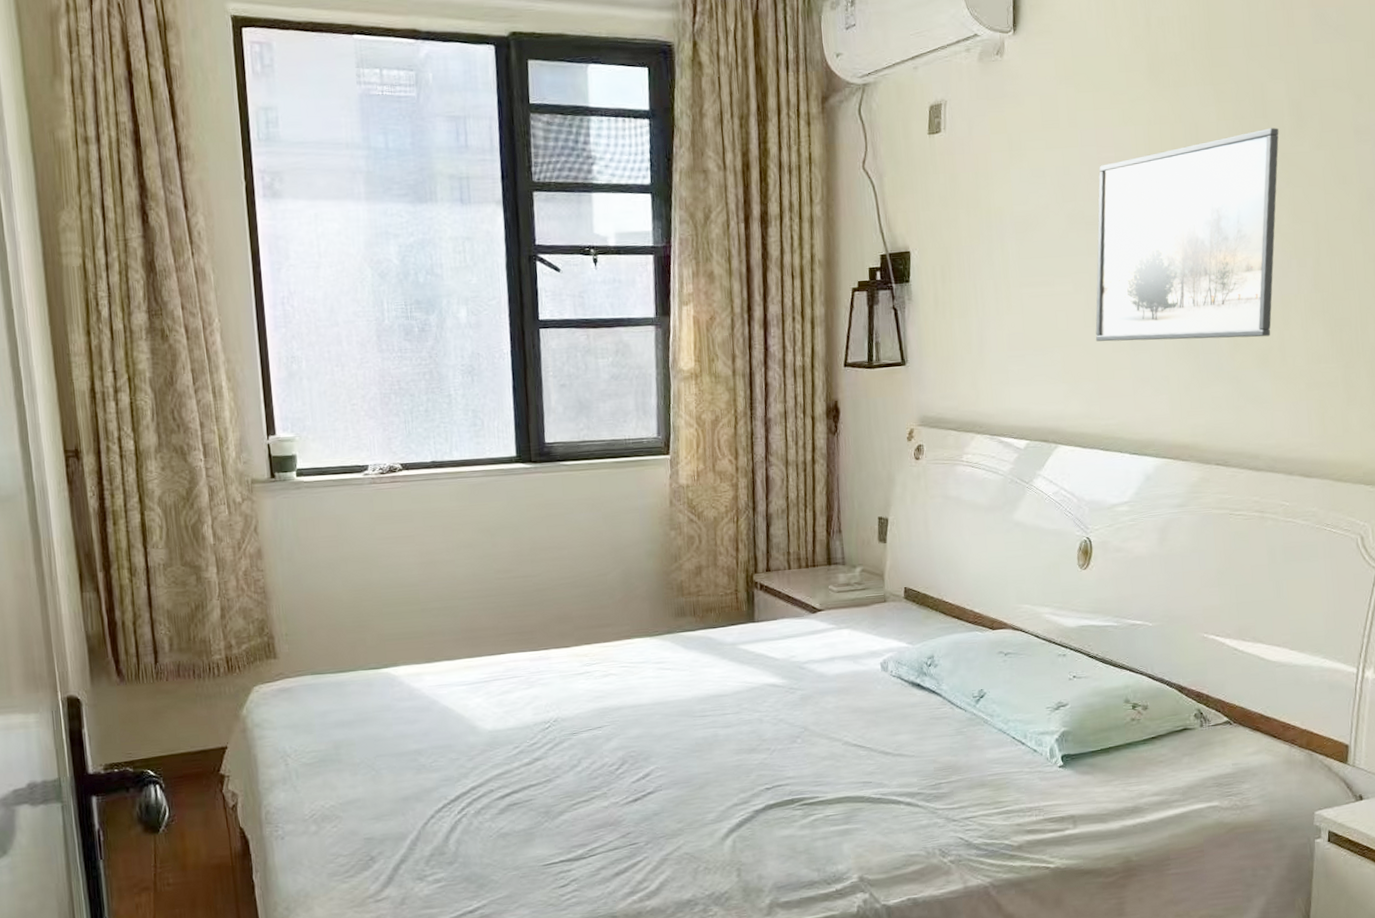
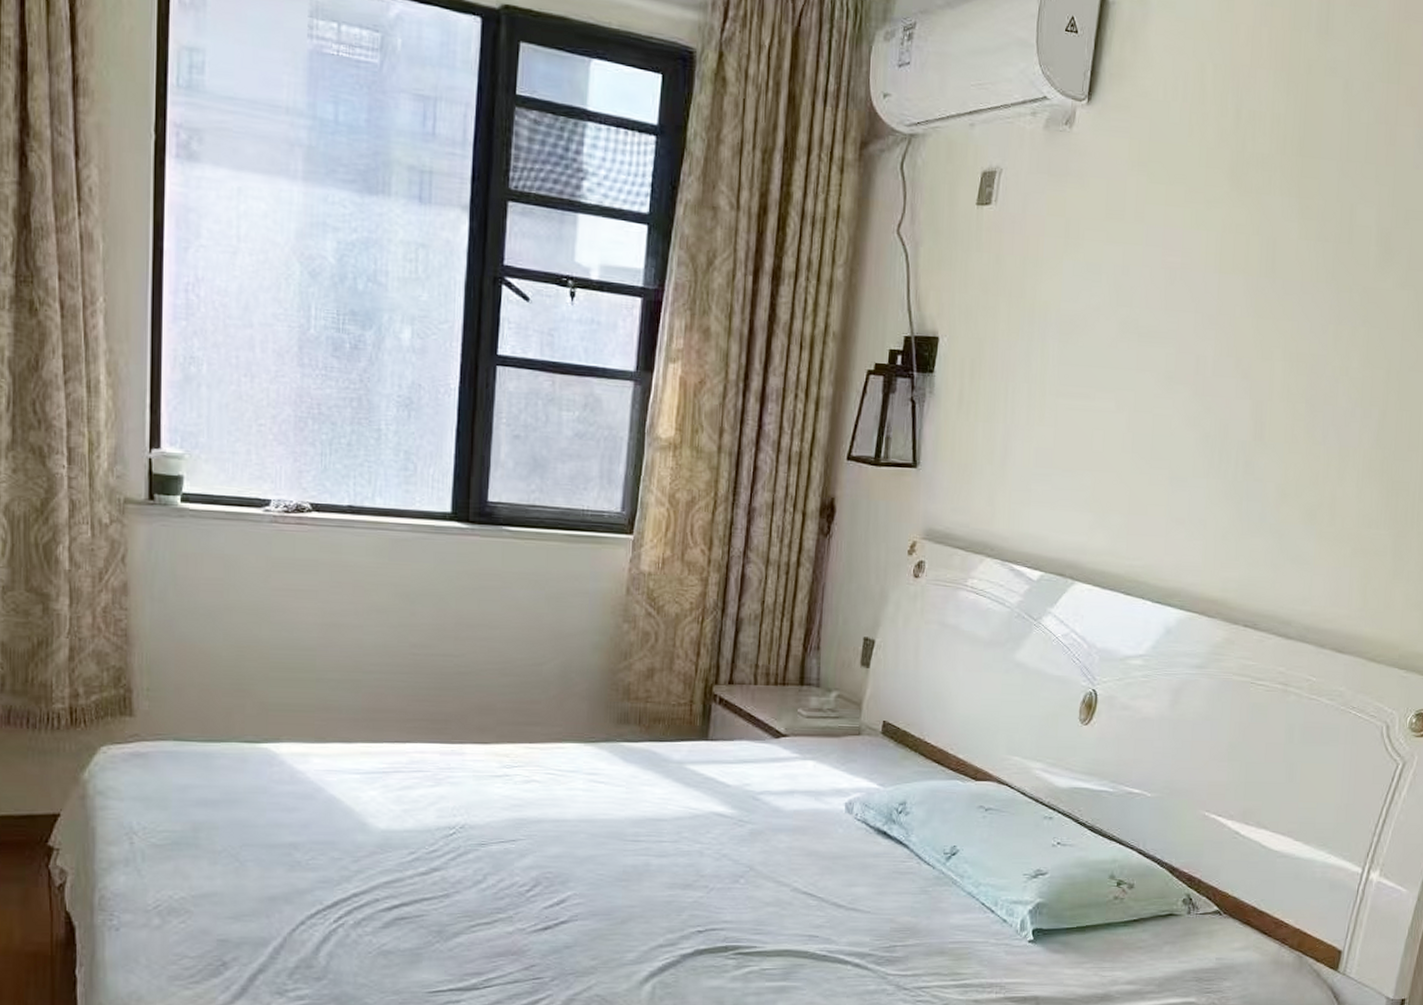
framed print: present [1095,127,1279,342] -> none [1132,256,1363,491]

